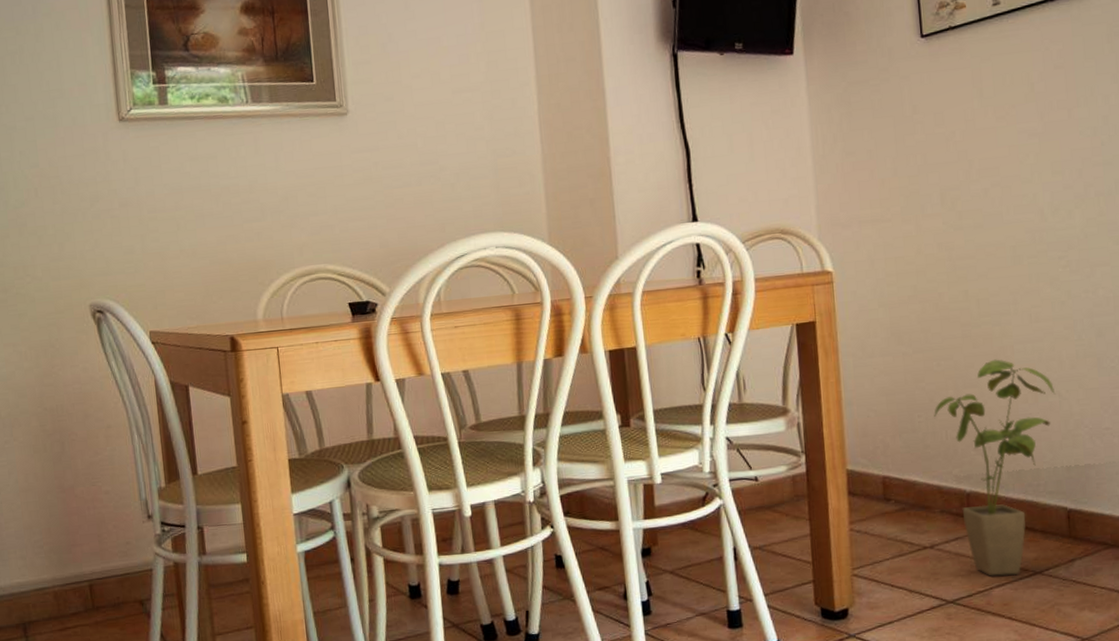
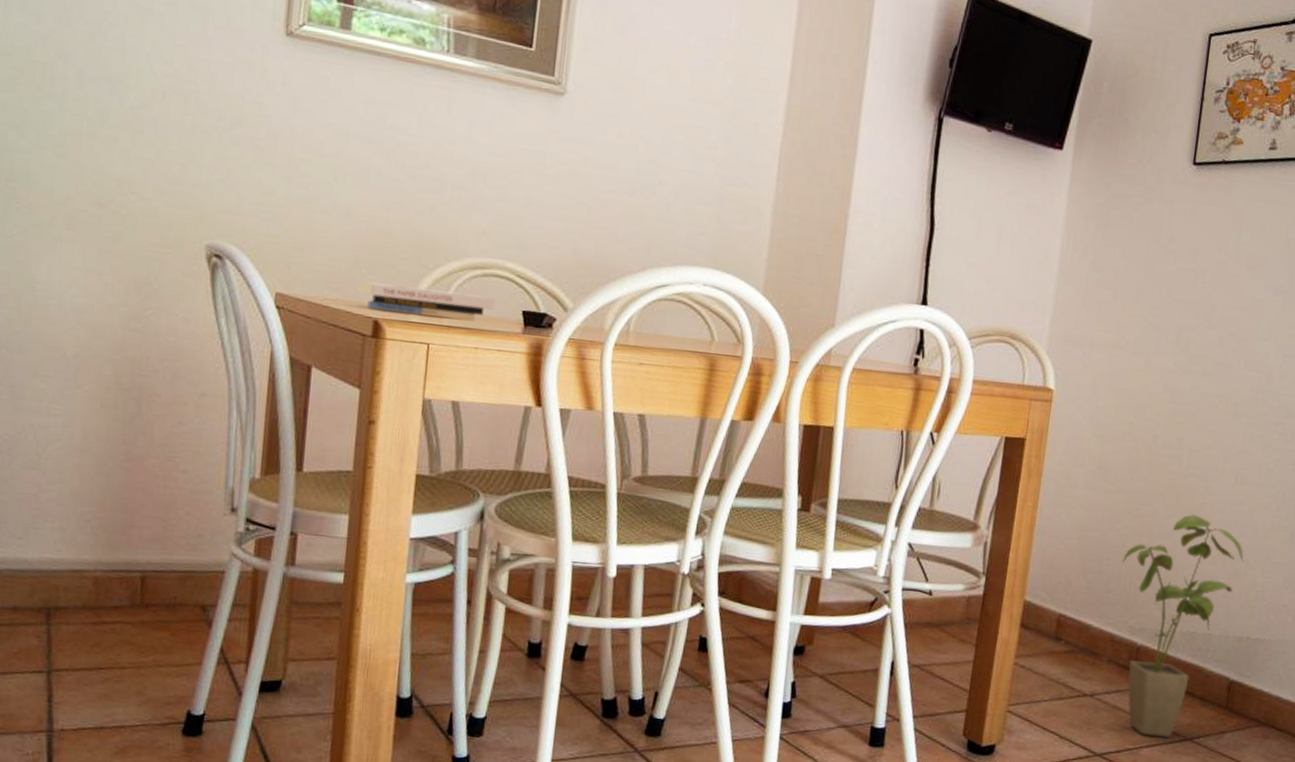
books: none [212,298,325,328] -> present [357,281,495,322]

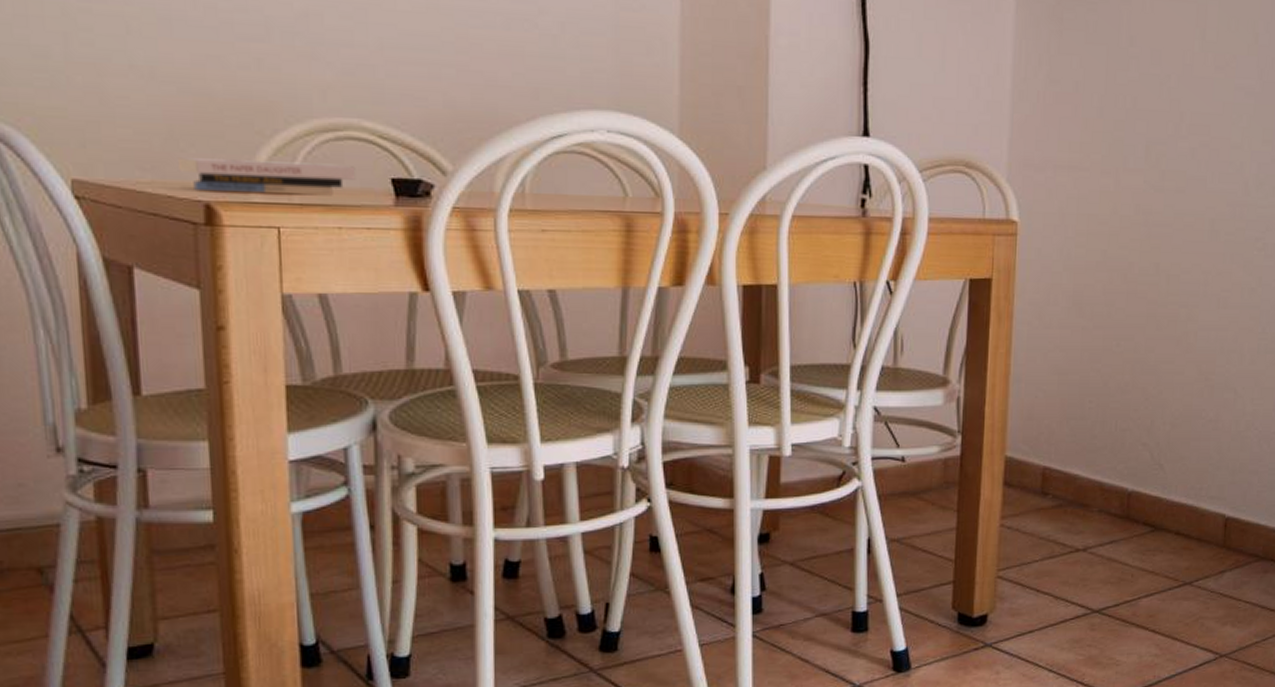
house plant: present [1122,514,1244,739] -> none [1106,345,1232,586]

